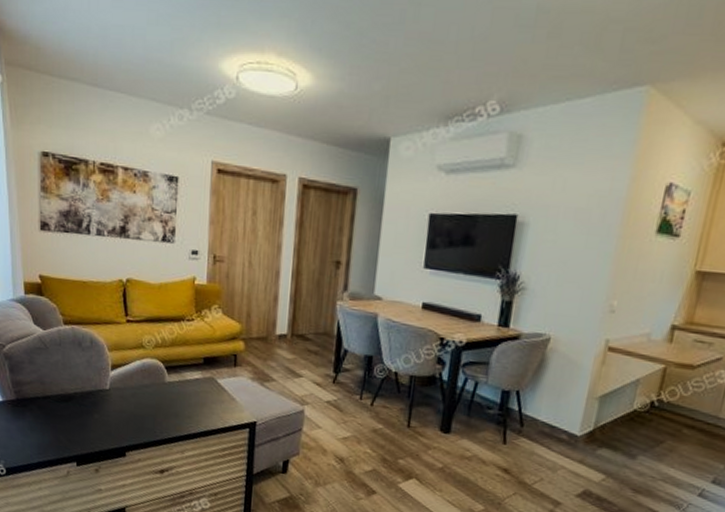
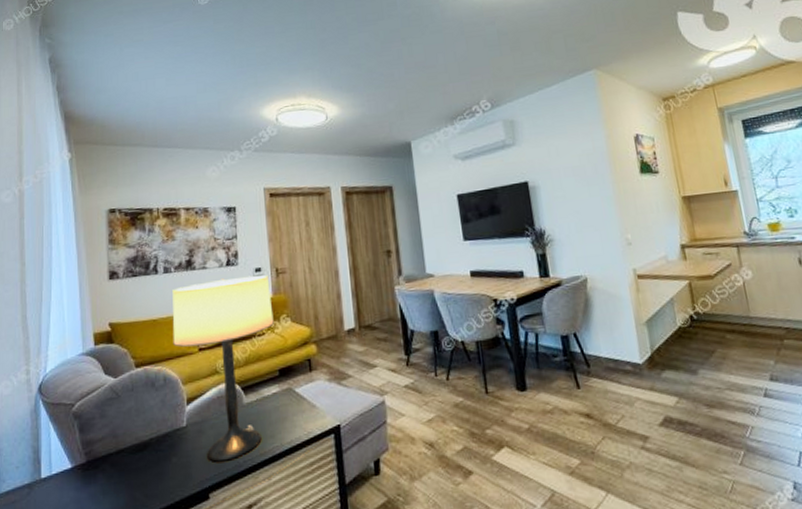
table lamp: none [101,253,205,429] -> present [172,275,274,462]

